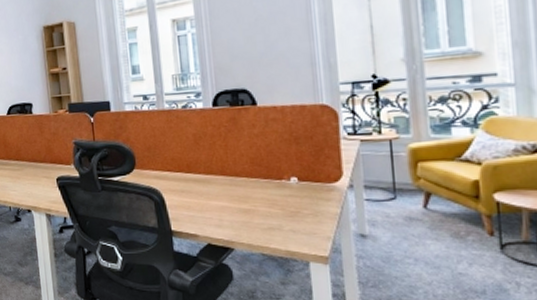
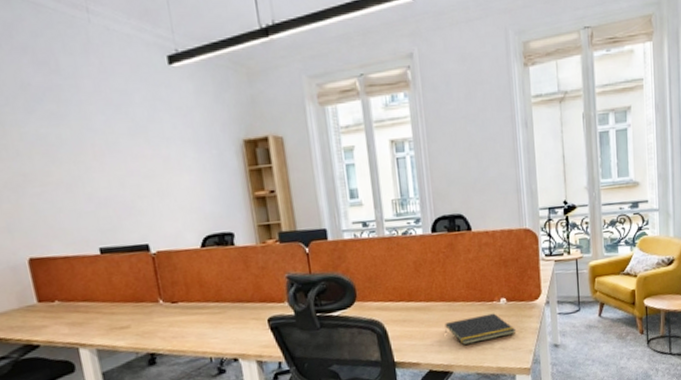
notepad: none [225,192,311,222] -> present [445,313,517,345]

